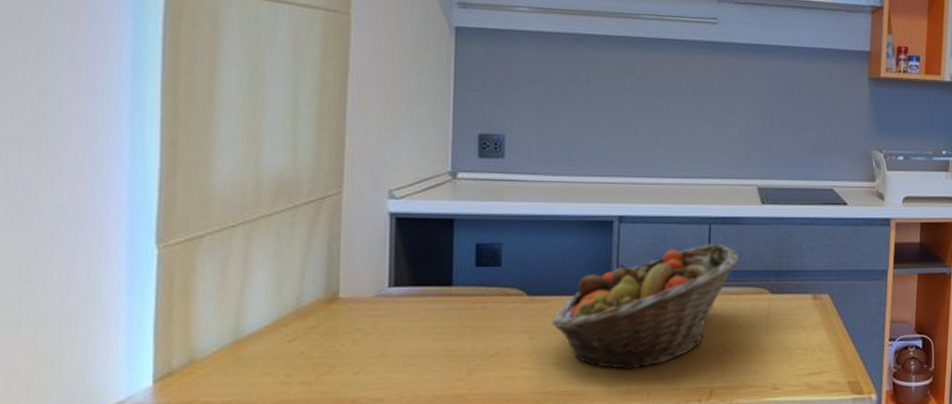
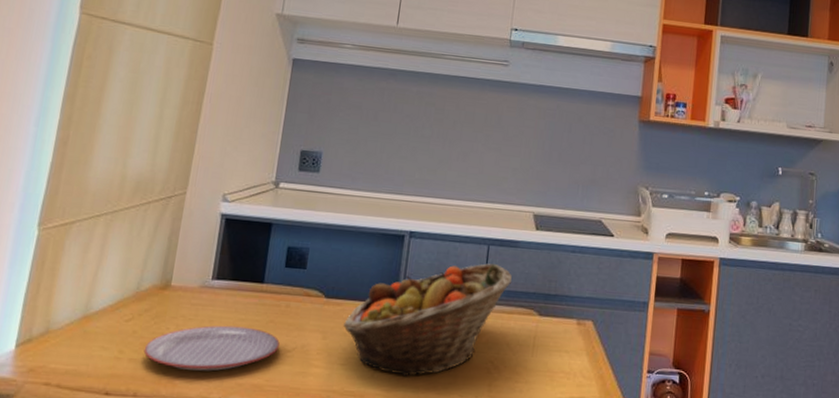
plate: none [316,335,480,387] -> present [143,325,280,371]

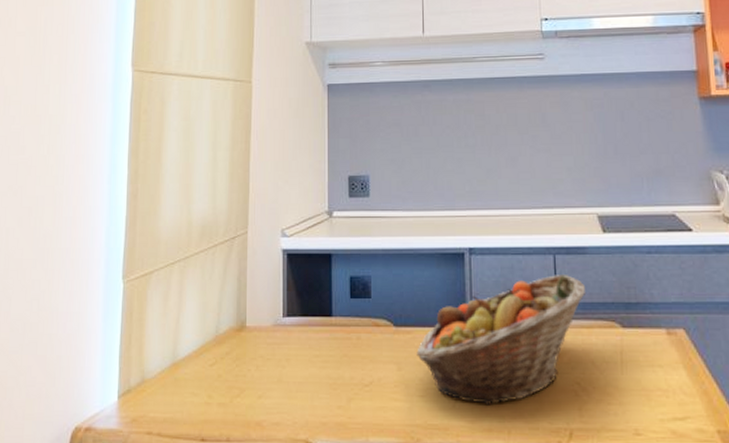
plate: present [143,325,280,371] -> none [230,363,356,412]

